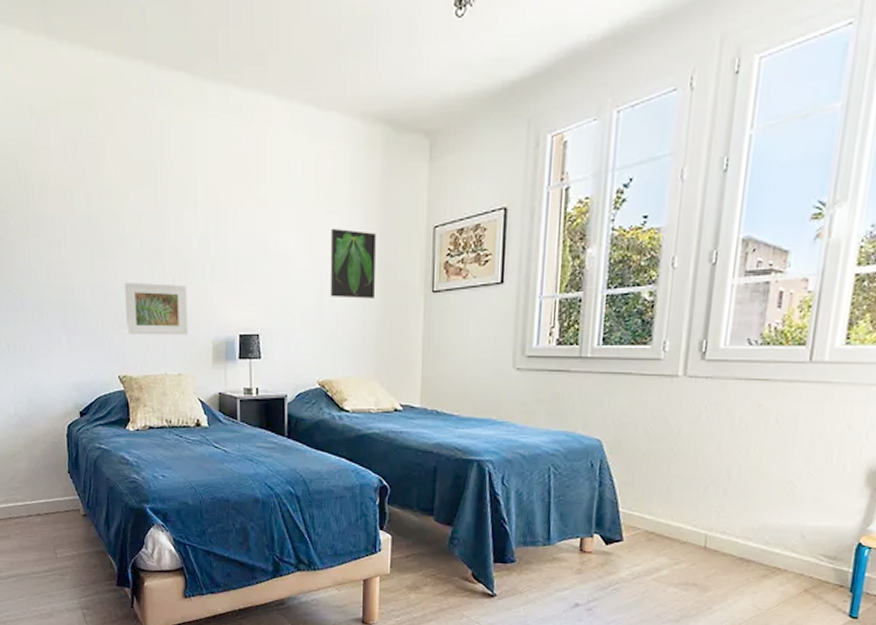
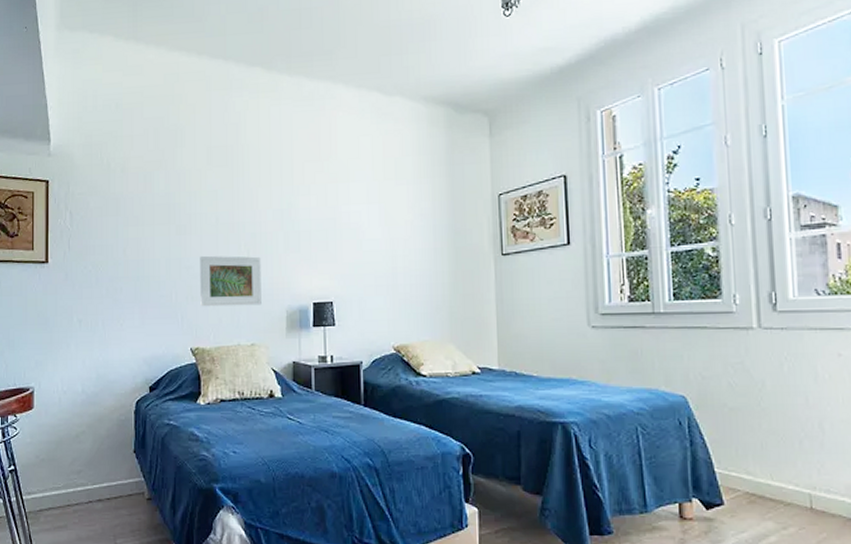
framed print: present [330,228,376,299] -> none [400,198,447,264]

